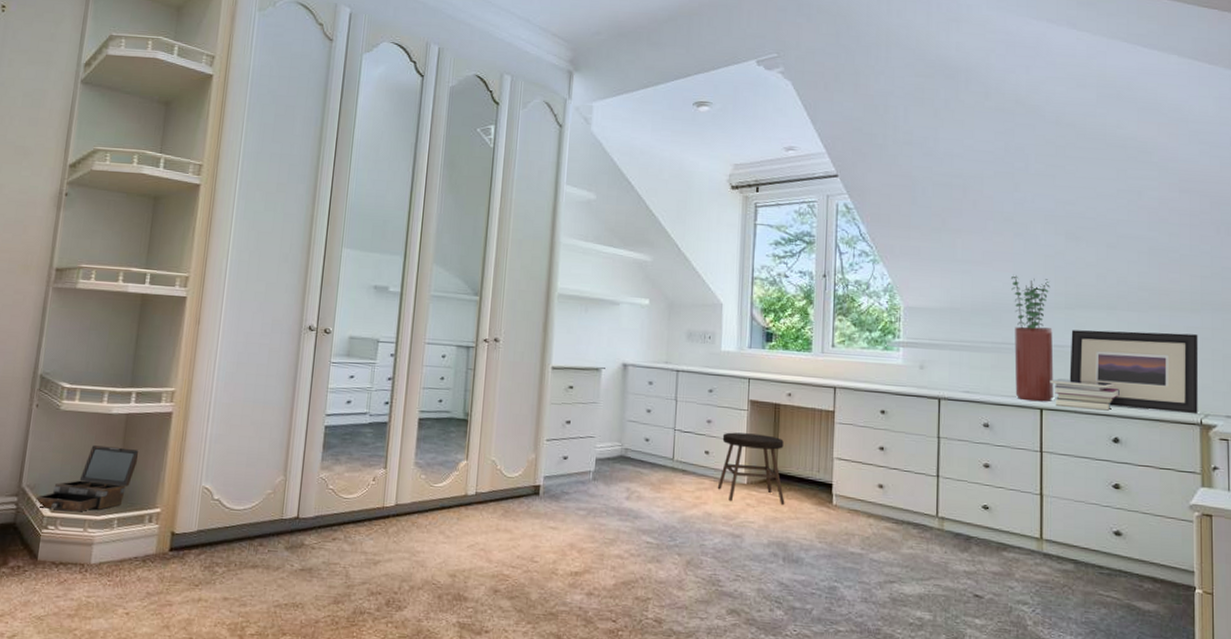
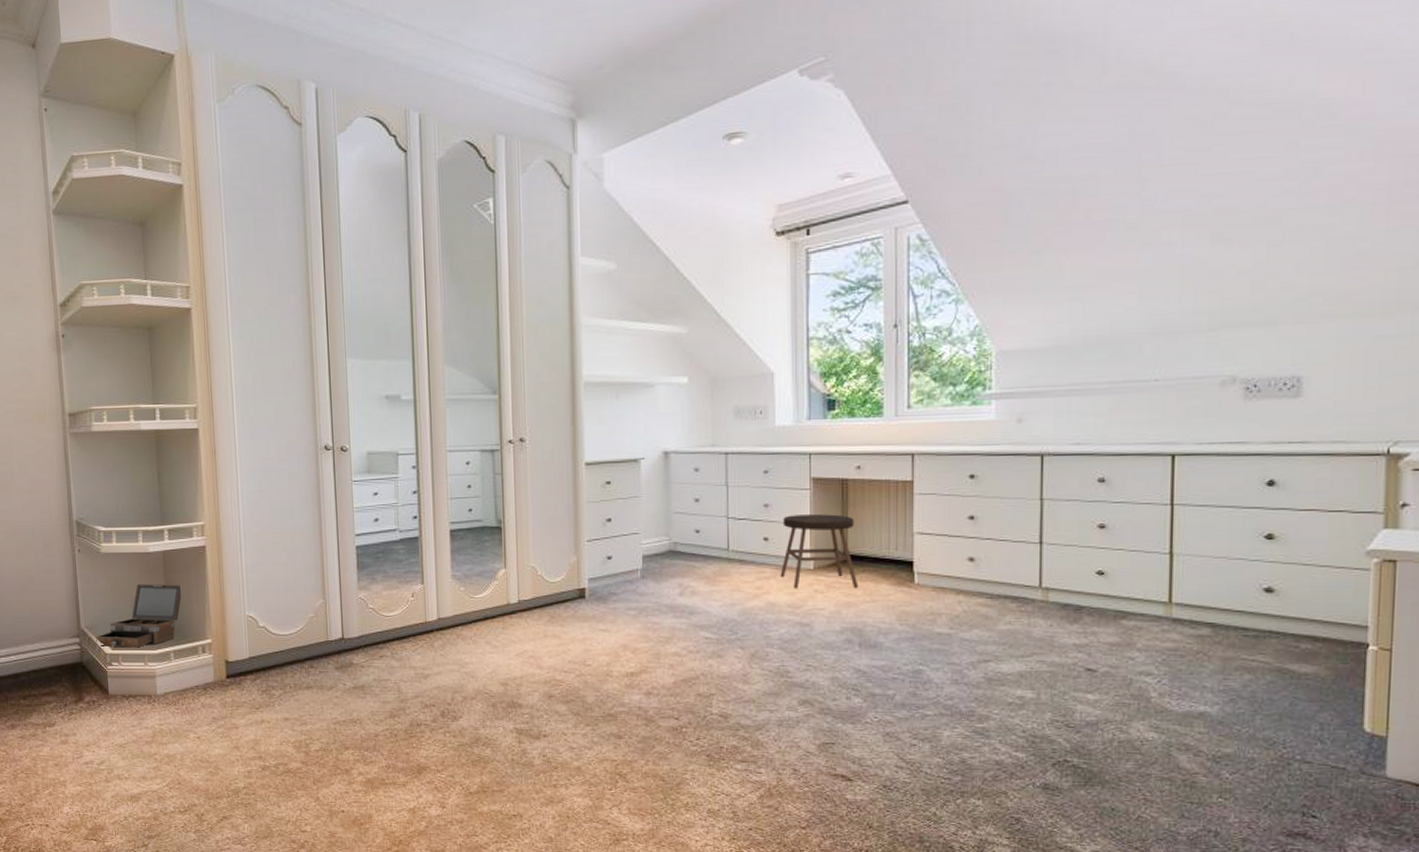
vase: present [1010,275,1054,402] -> none [1134,296,1191,447]
books: present [1050,378,1120,411] -> none [1185,414,1278,451]
picture frame: present [1069,330,1199,415] -> none [1211,343,1391,444]

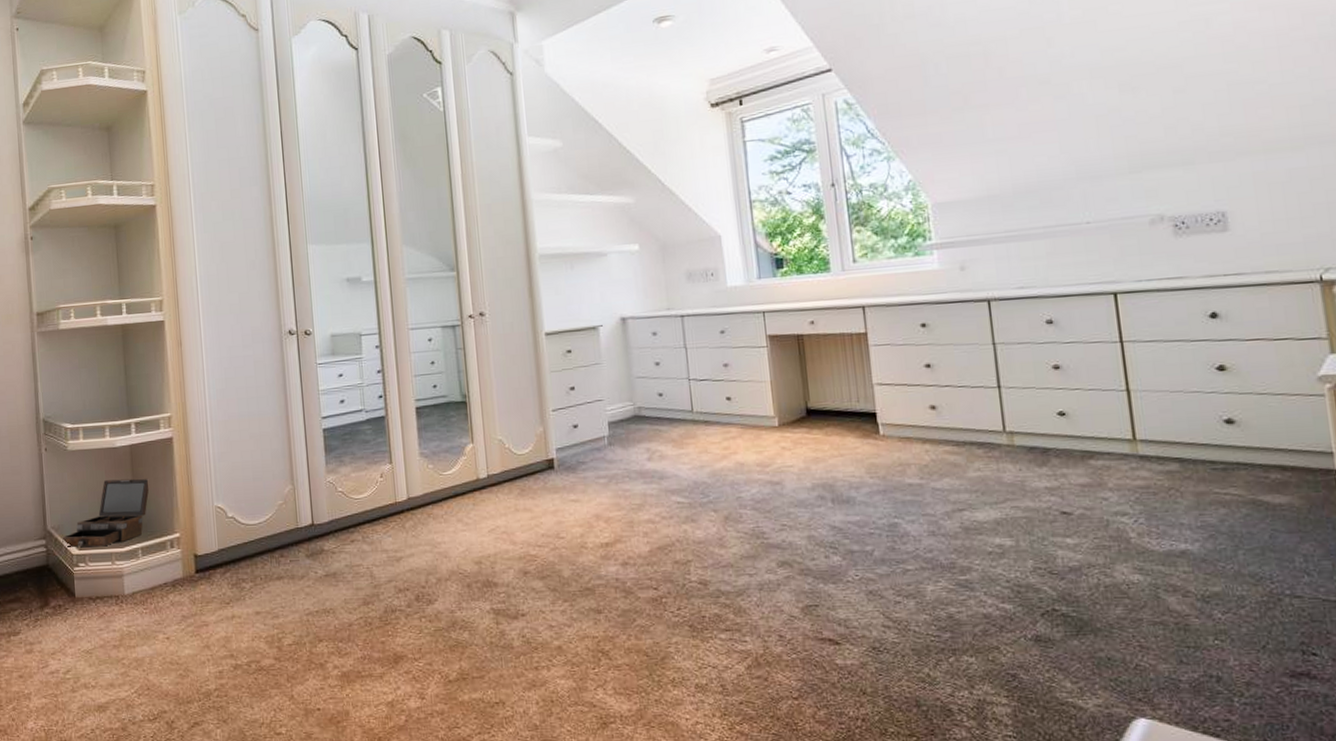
stool: present [780,514,859,589] -> none [743,370,825,448]

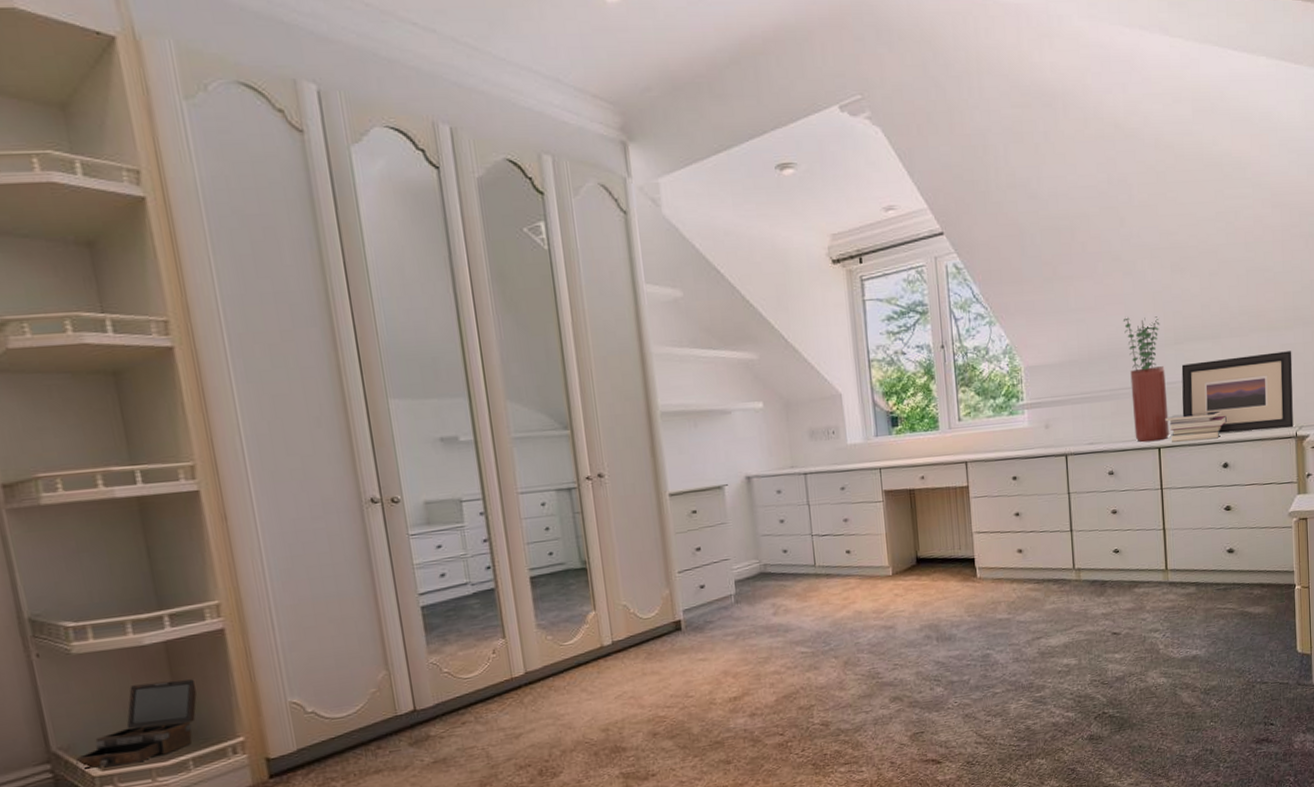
vase: none [1056,143,1129,287] -> present [1123,316,1169,442]
books: none [1121,249,1212,288] -> present [1165,410,1227,443]
picture frame: none [1140,176,1316,277] -> present [1181,351,1293,434]

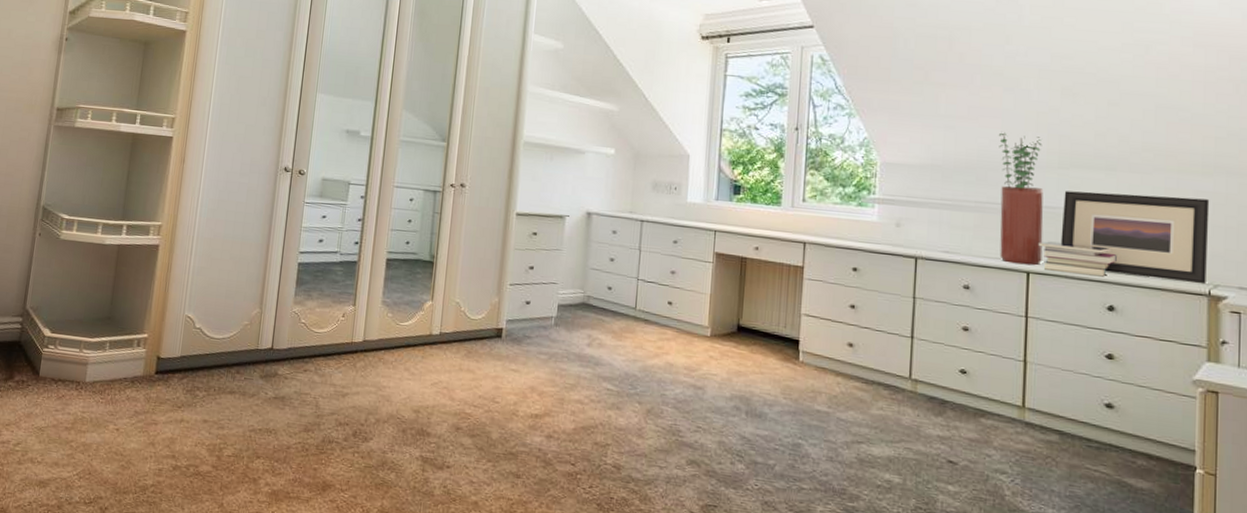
decorative box: present [75,679,198,769] -> none [38,273,130,334]

